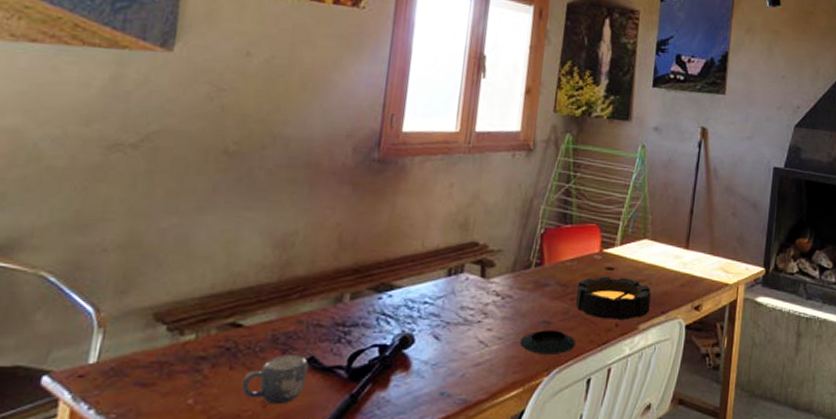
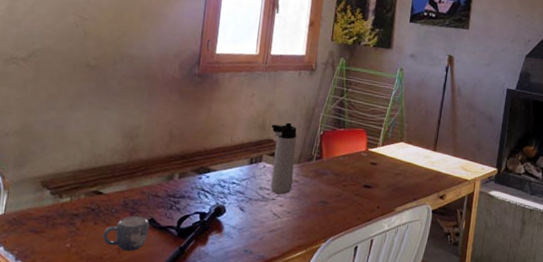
thermos bottle: none [475,219,510,315] -> present [270,122,297,195]
saucer: present [520,330,576,356] -> none [304,208,346,228]
lantern: present [576,276,651,320] -> none [347,169,406,203]

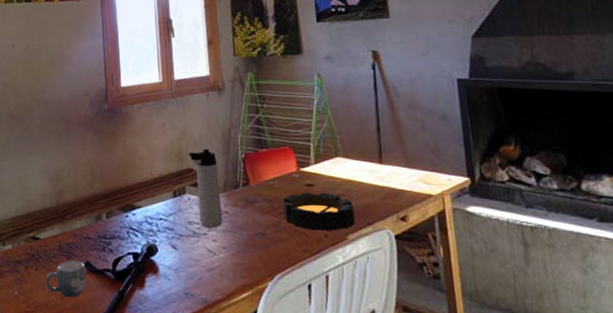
lantern: none [347,169,406,203] -> present [283,192,355,231]

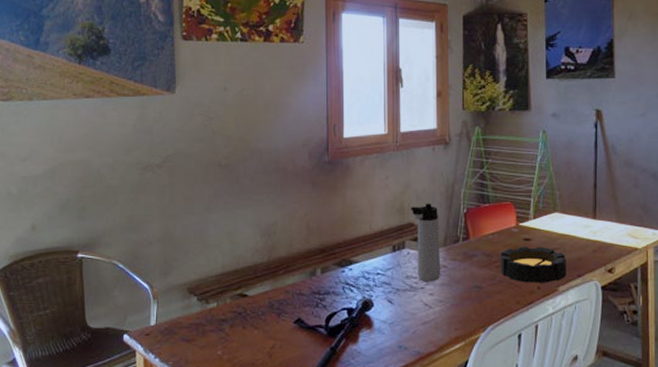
mug: present [45,260,86,298] -> none [252,317,297,355]

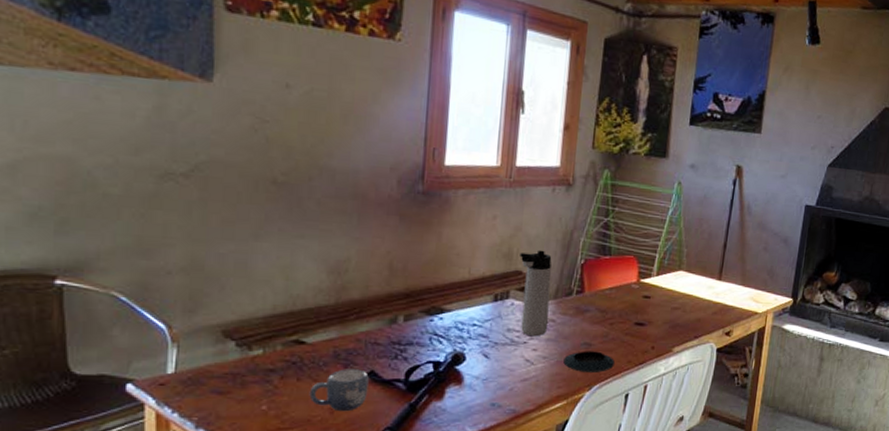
mug: none [252,317,297,355] -> present [309,369,369,412]
saucer: none [458,293,504,315] -> present [563,351,615,374]
lantern: present [501,246,567,283] -> none [615,303,685,343]

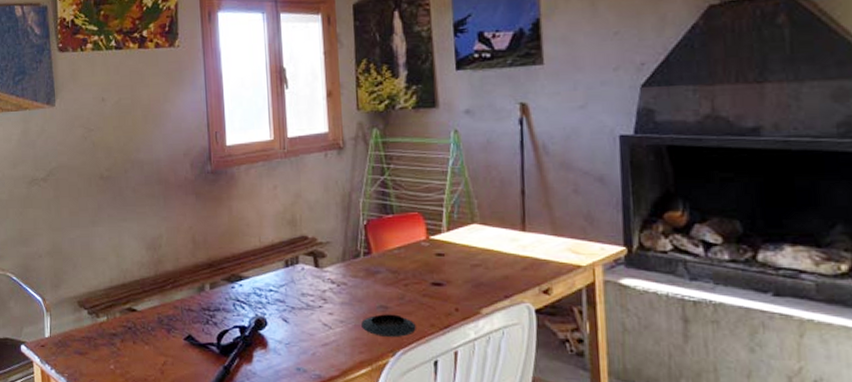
mug: present [309,369,369,412] -> none [143,333,189,373]
thermos bottle: present [520,250,552,337] -> none [303,214,341,301]

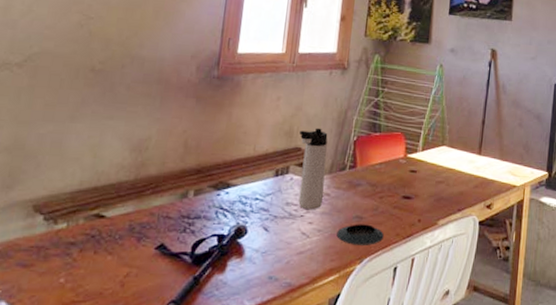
thermos bottle: none [303,214,341,301] -> present [298,128,328,210]

